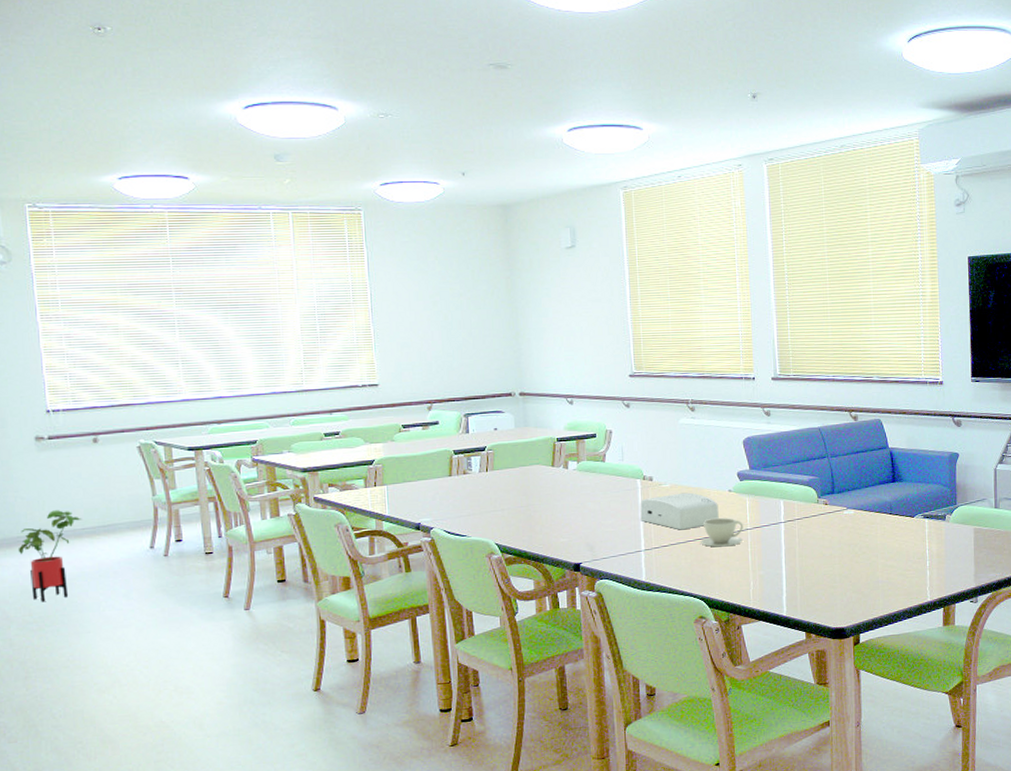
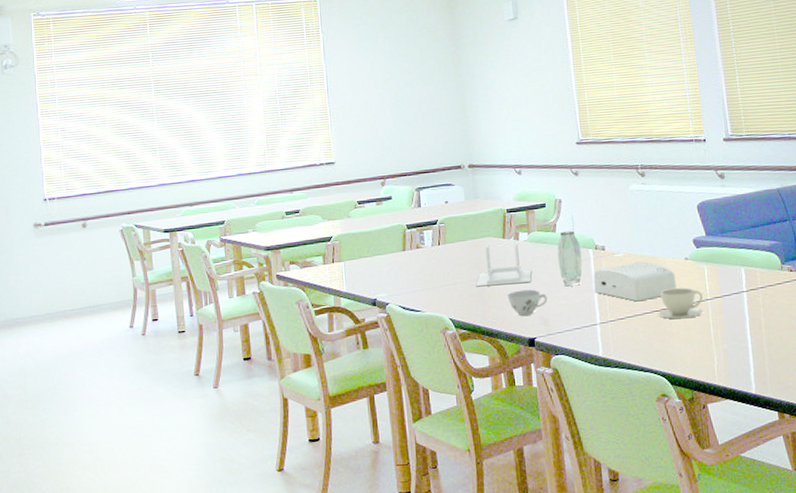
house plant: present [18,510,81,603] -> none [17,292,71,381]
napkin holder: none [523,471,581,513] -> present [476,242,533,287]
teacup: none [554,516,594,542] -> present [507,289,548,316]
vase: none [606,461,630,515] -> present [557,230,583,287]

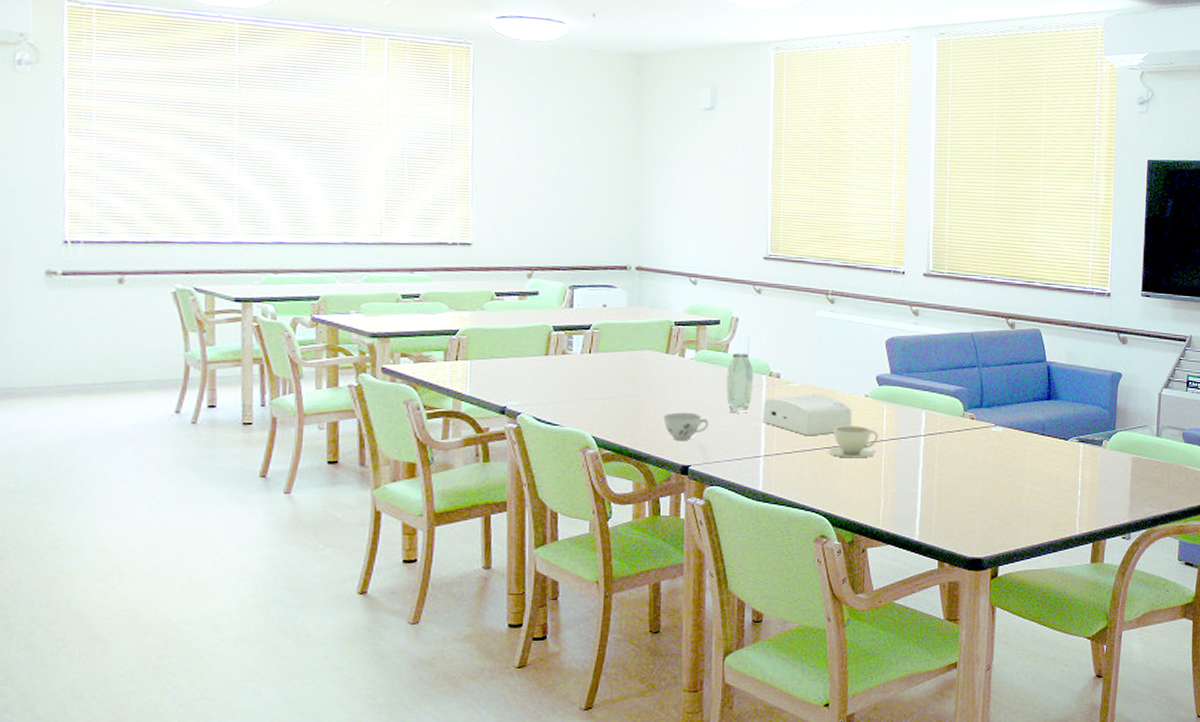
napkin holder: present [476,242,533,287] -> none [629,358,696,405]

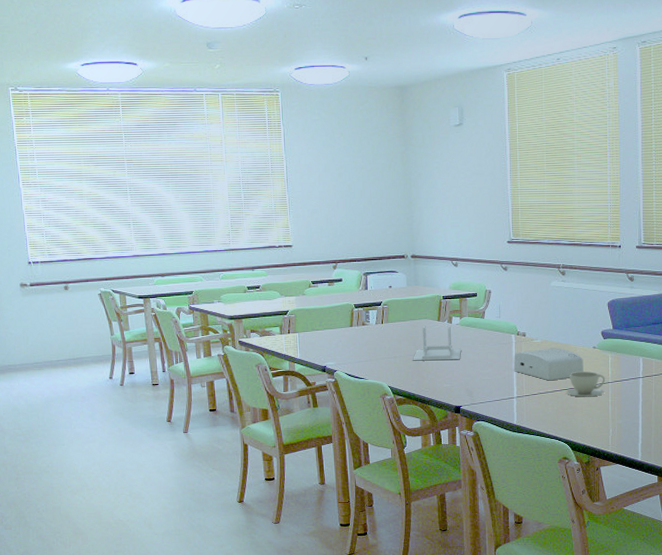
napkin holder: none [629,358,696,405] -> present [413,325,462,361]
teacup: present [663,412,709,440] -> none [439,365,473,387]
vase: present [726,352,753,413] -> none [484,318,505,365]

